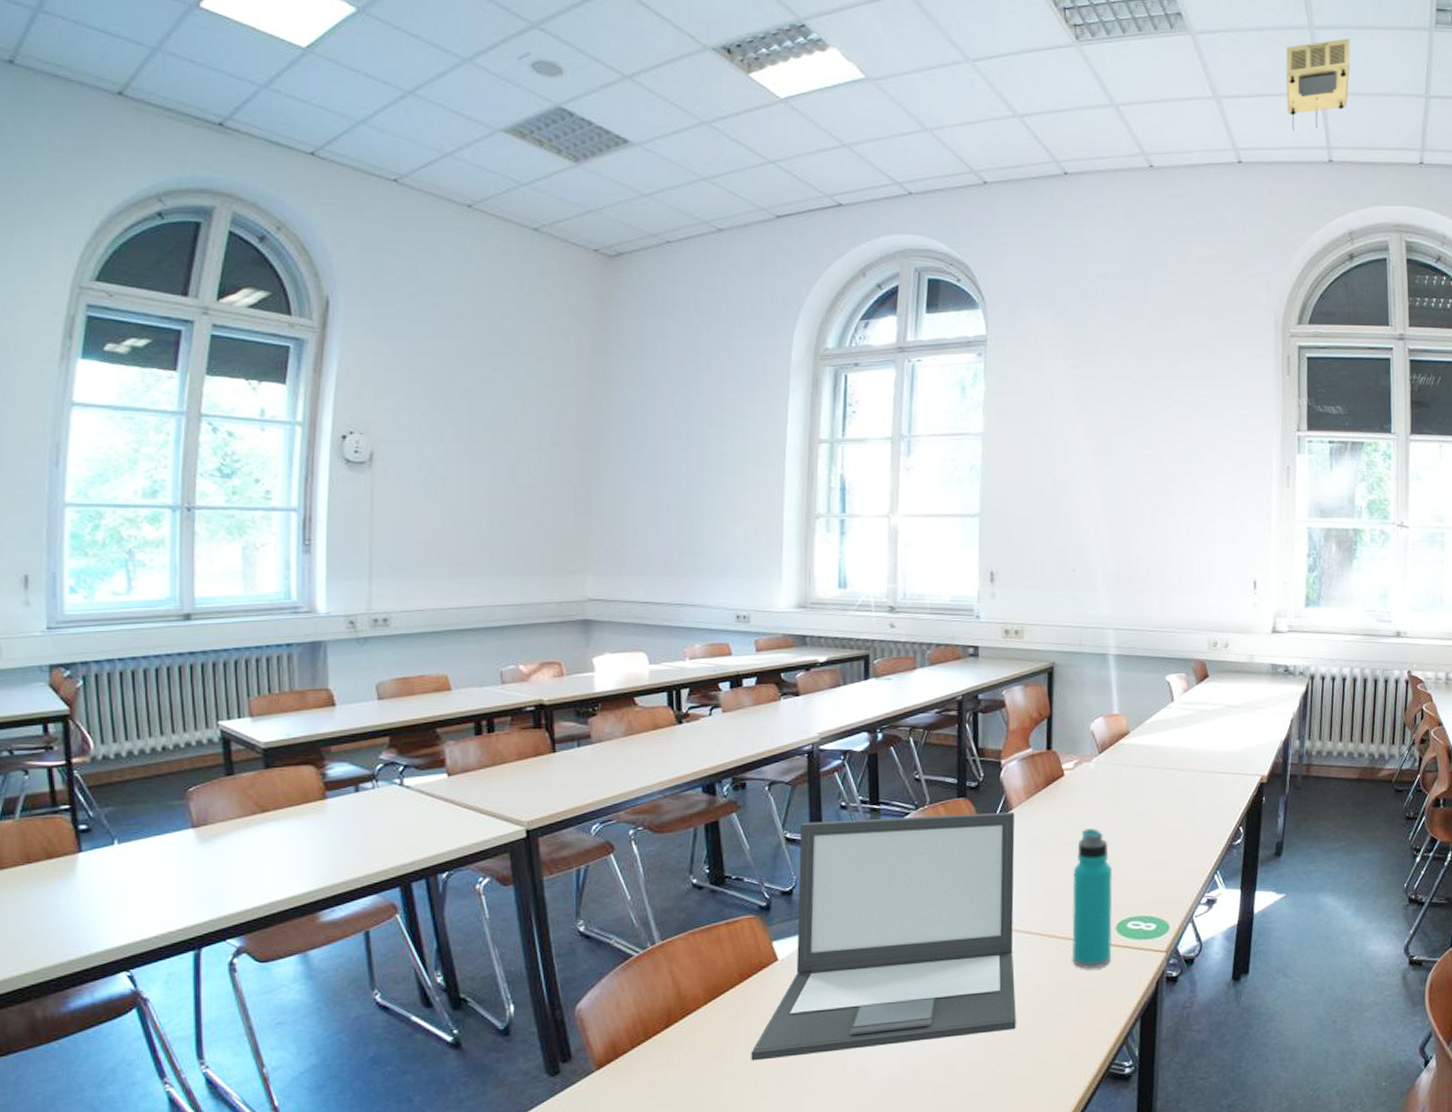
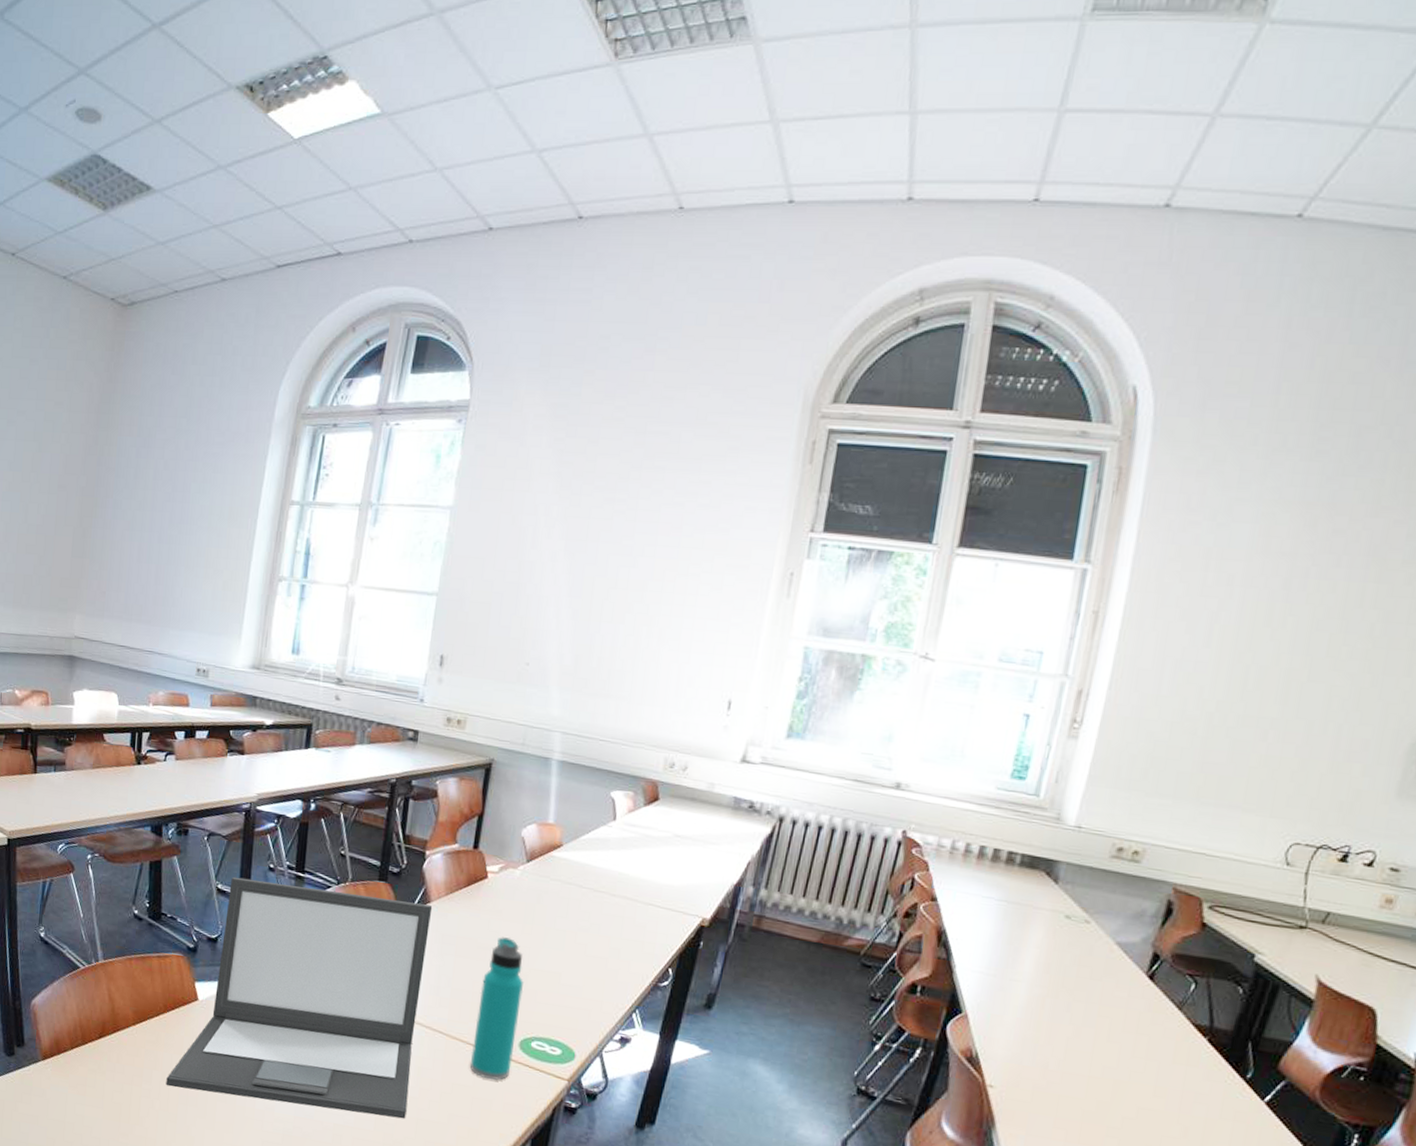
projector: present [1286,38,1350,132] -> none [863,37,964,162]

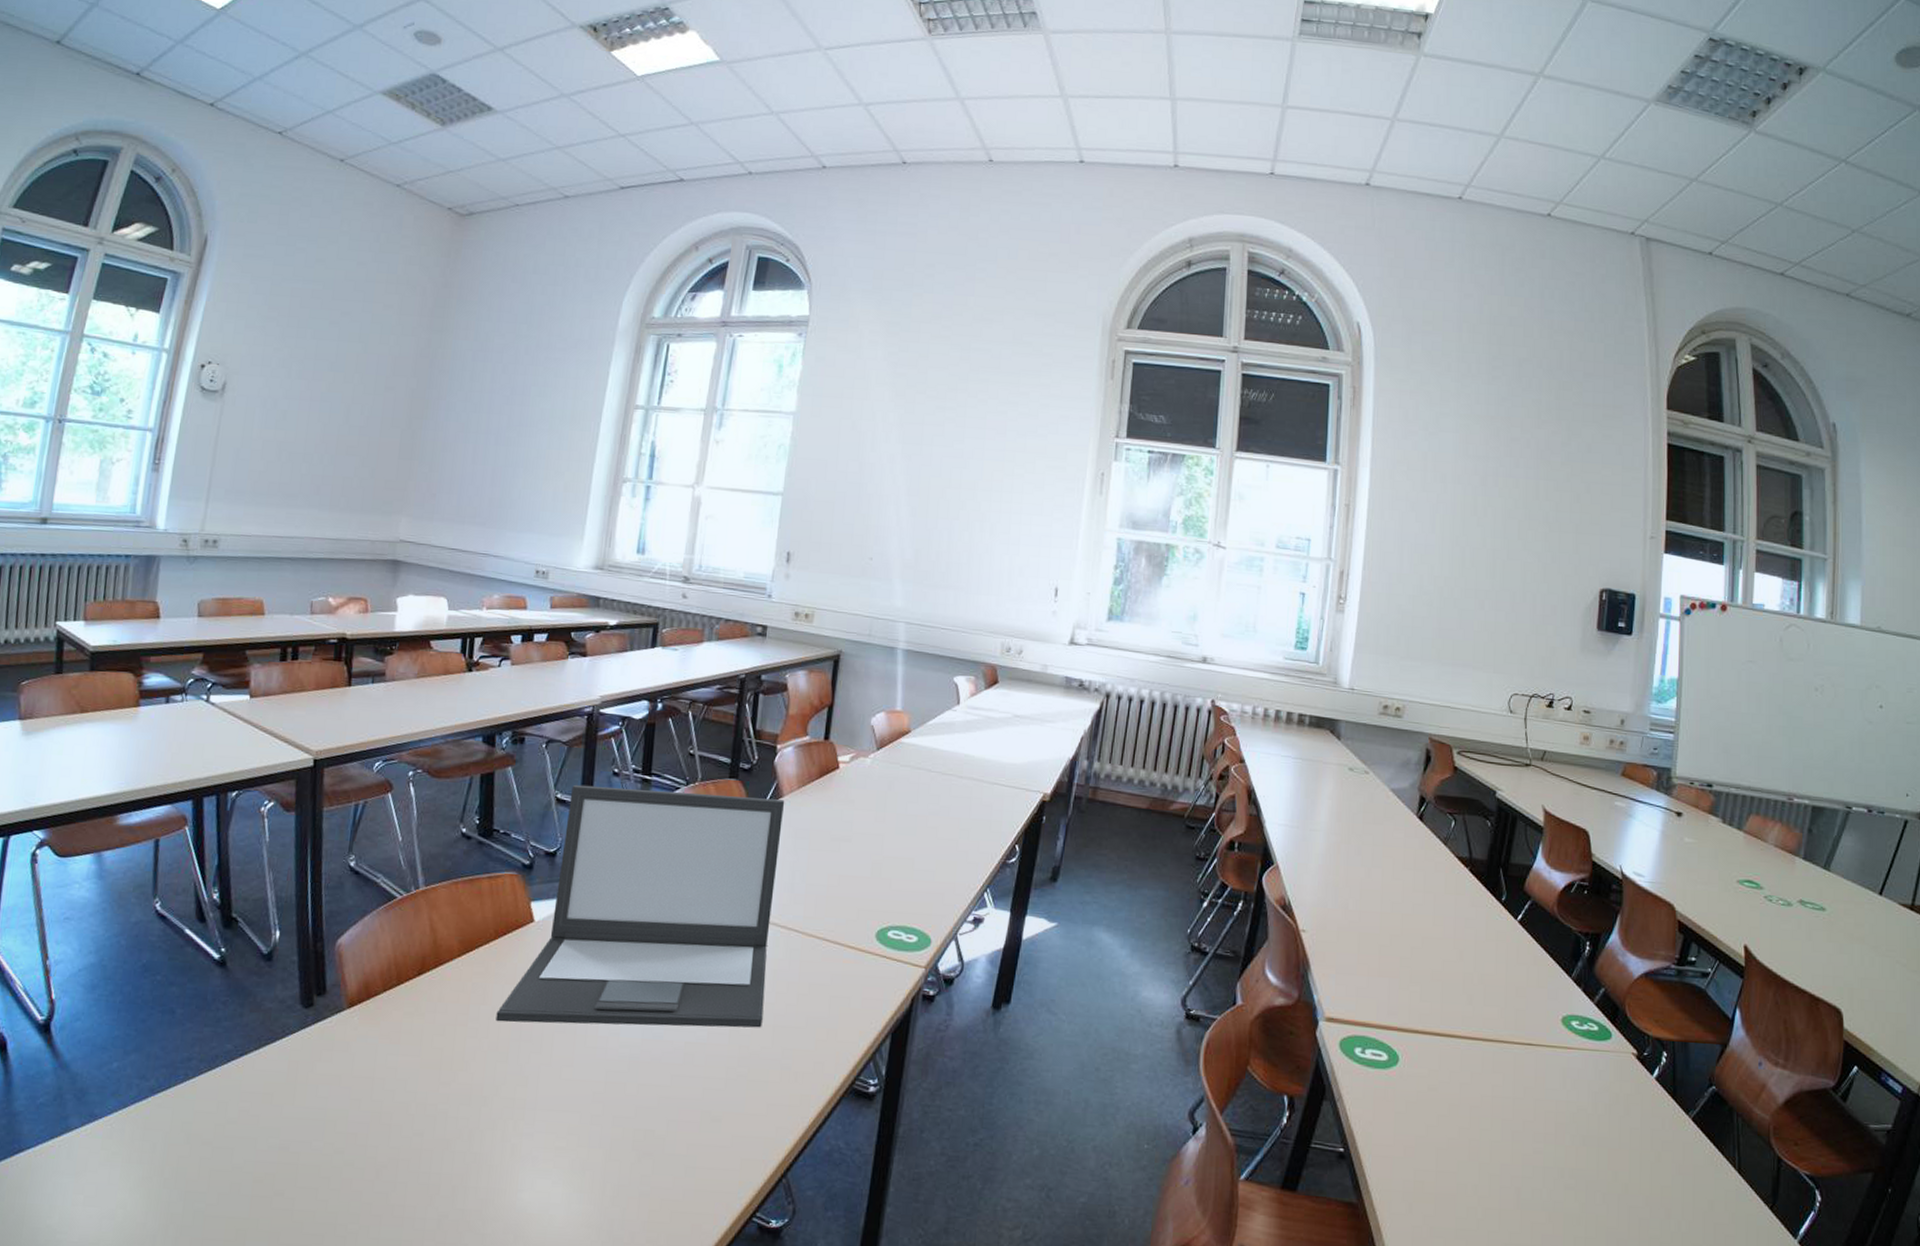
water bottle: present [469,937,525,1080] -> none [826,827,879,976]

